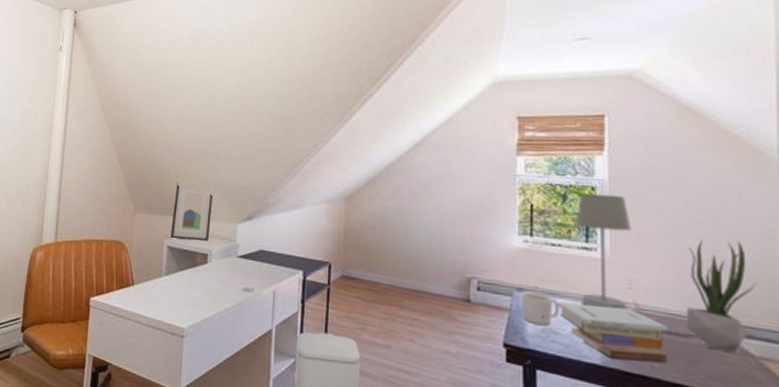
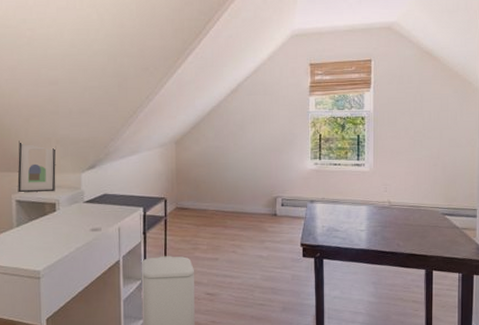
mug: present [521,292,560,326] -> none [313,203,340,227]
books: present [557,301,670,363] -> none [337,205,410,243]
table lamp: present [576,193,698,338] -> none [351,122,427,221]
potted plant: present [685,240,757,352] -> none [419,149,463,227]

